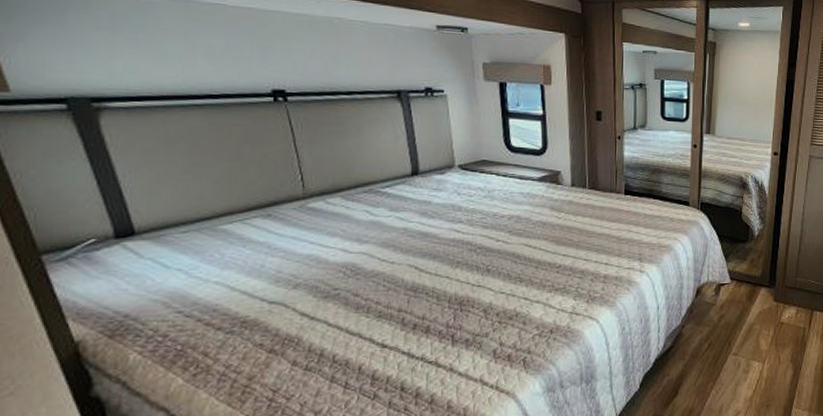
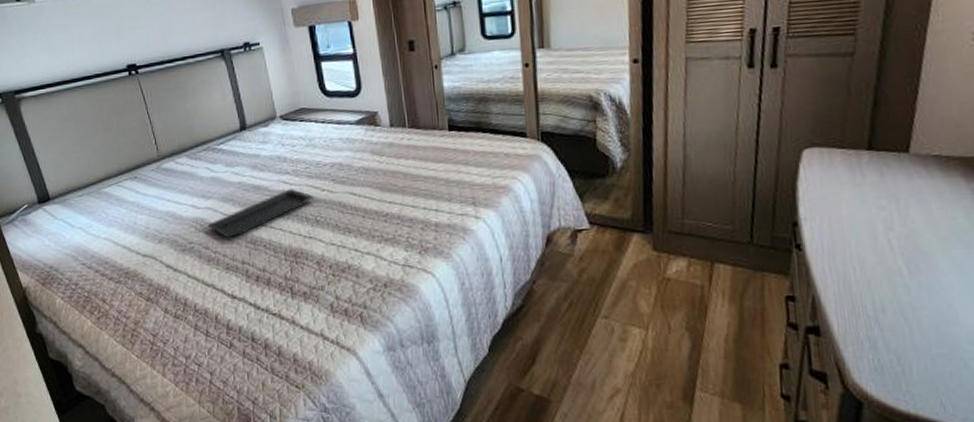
serving tray: none [360,238,488,285] -> present [207,189,315,238]

